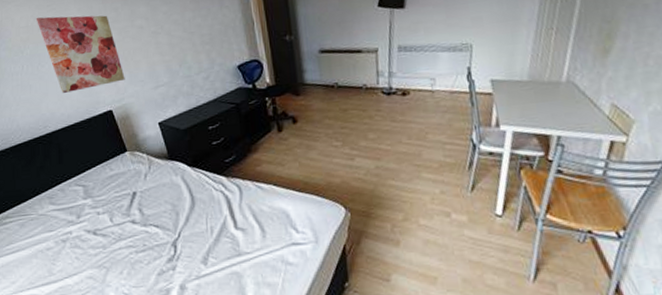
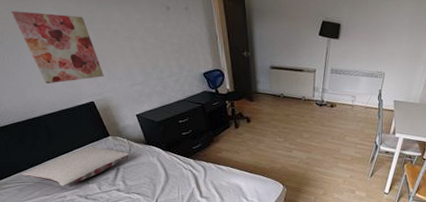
pillow: none [25,165,148,219] -> present [21,146,129,187]

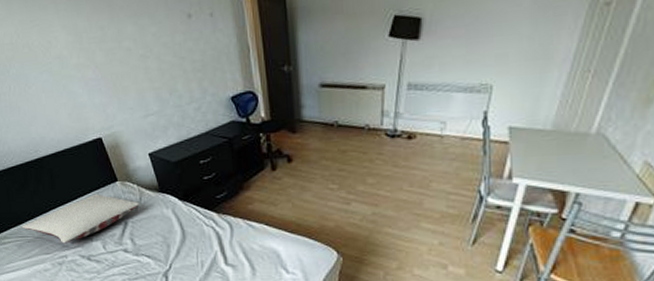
wall art: present [11,11,104,83] -> none [19,33,114,117]

